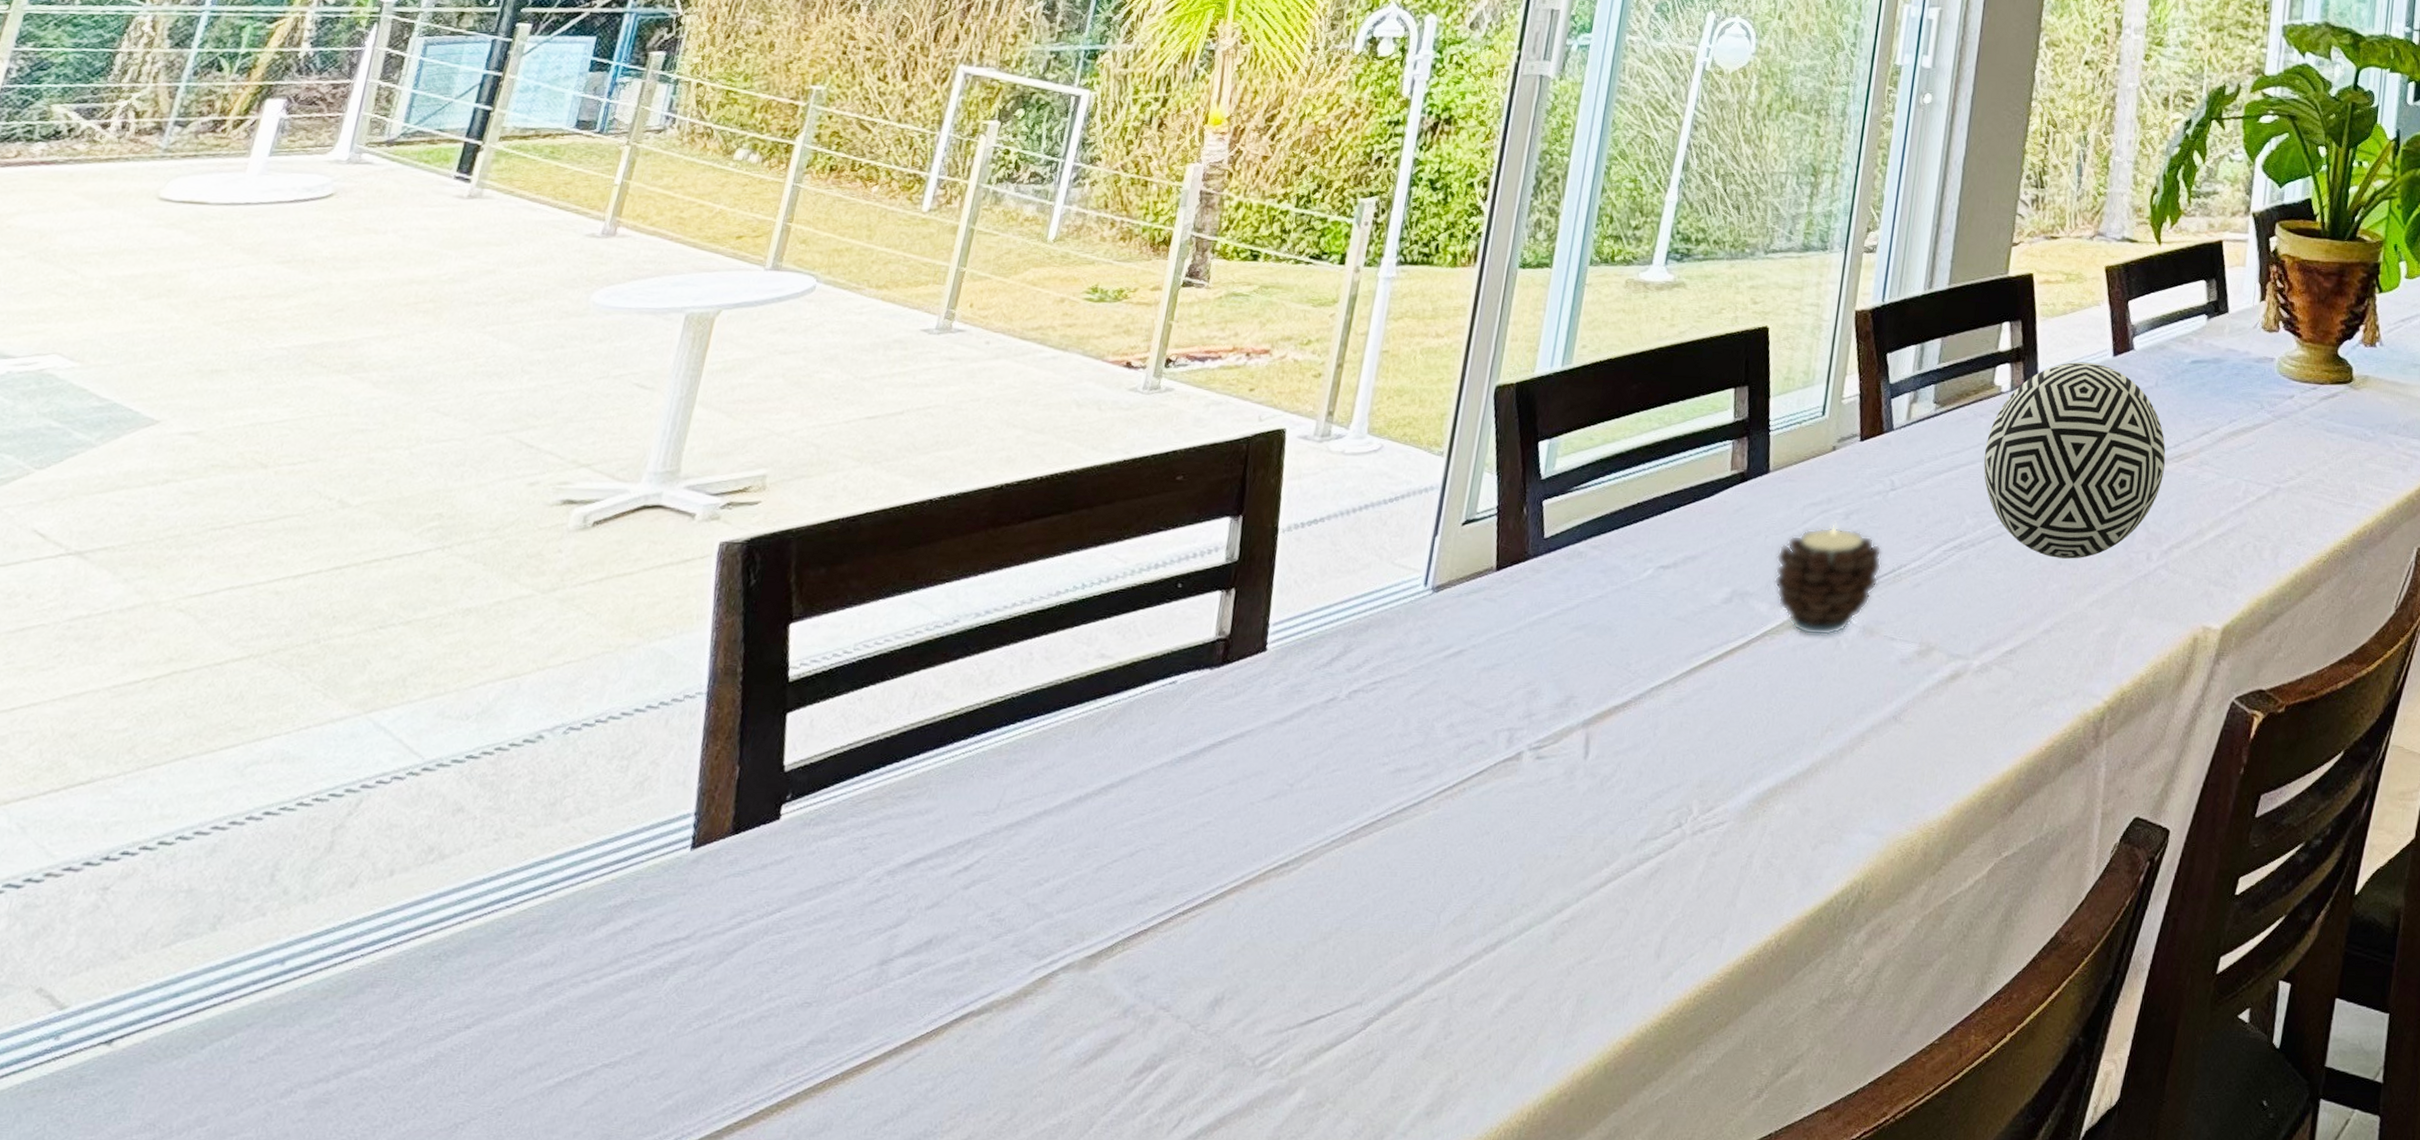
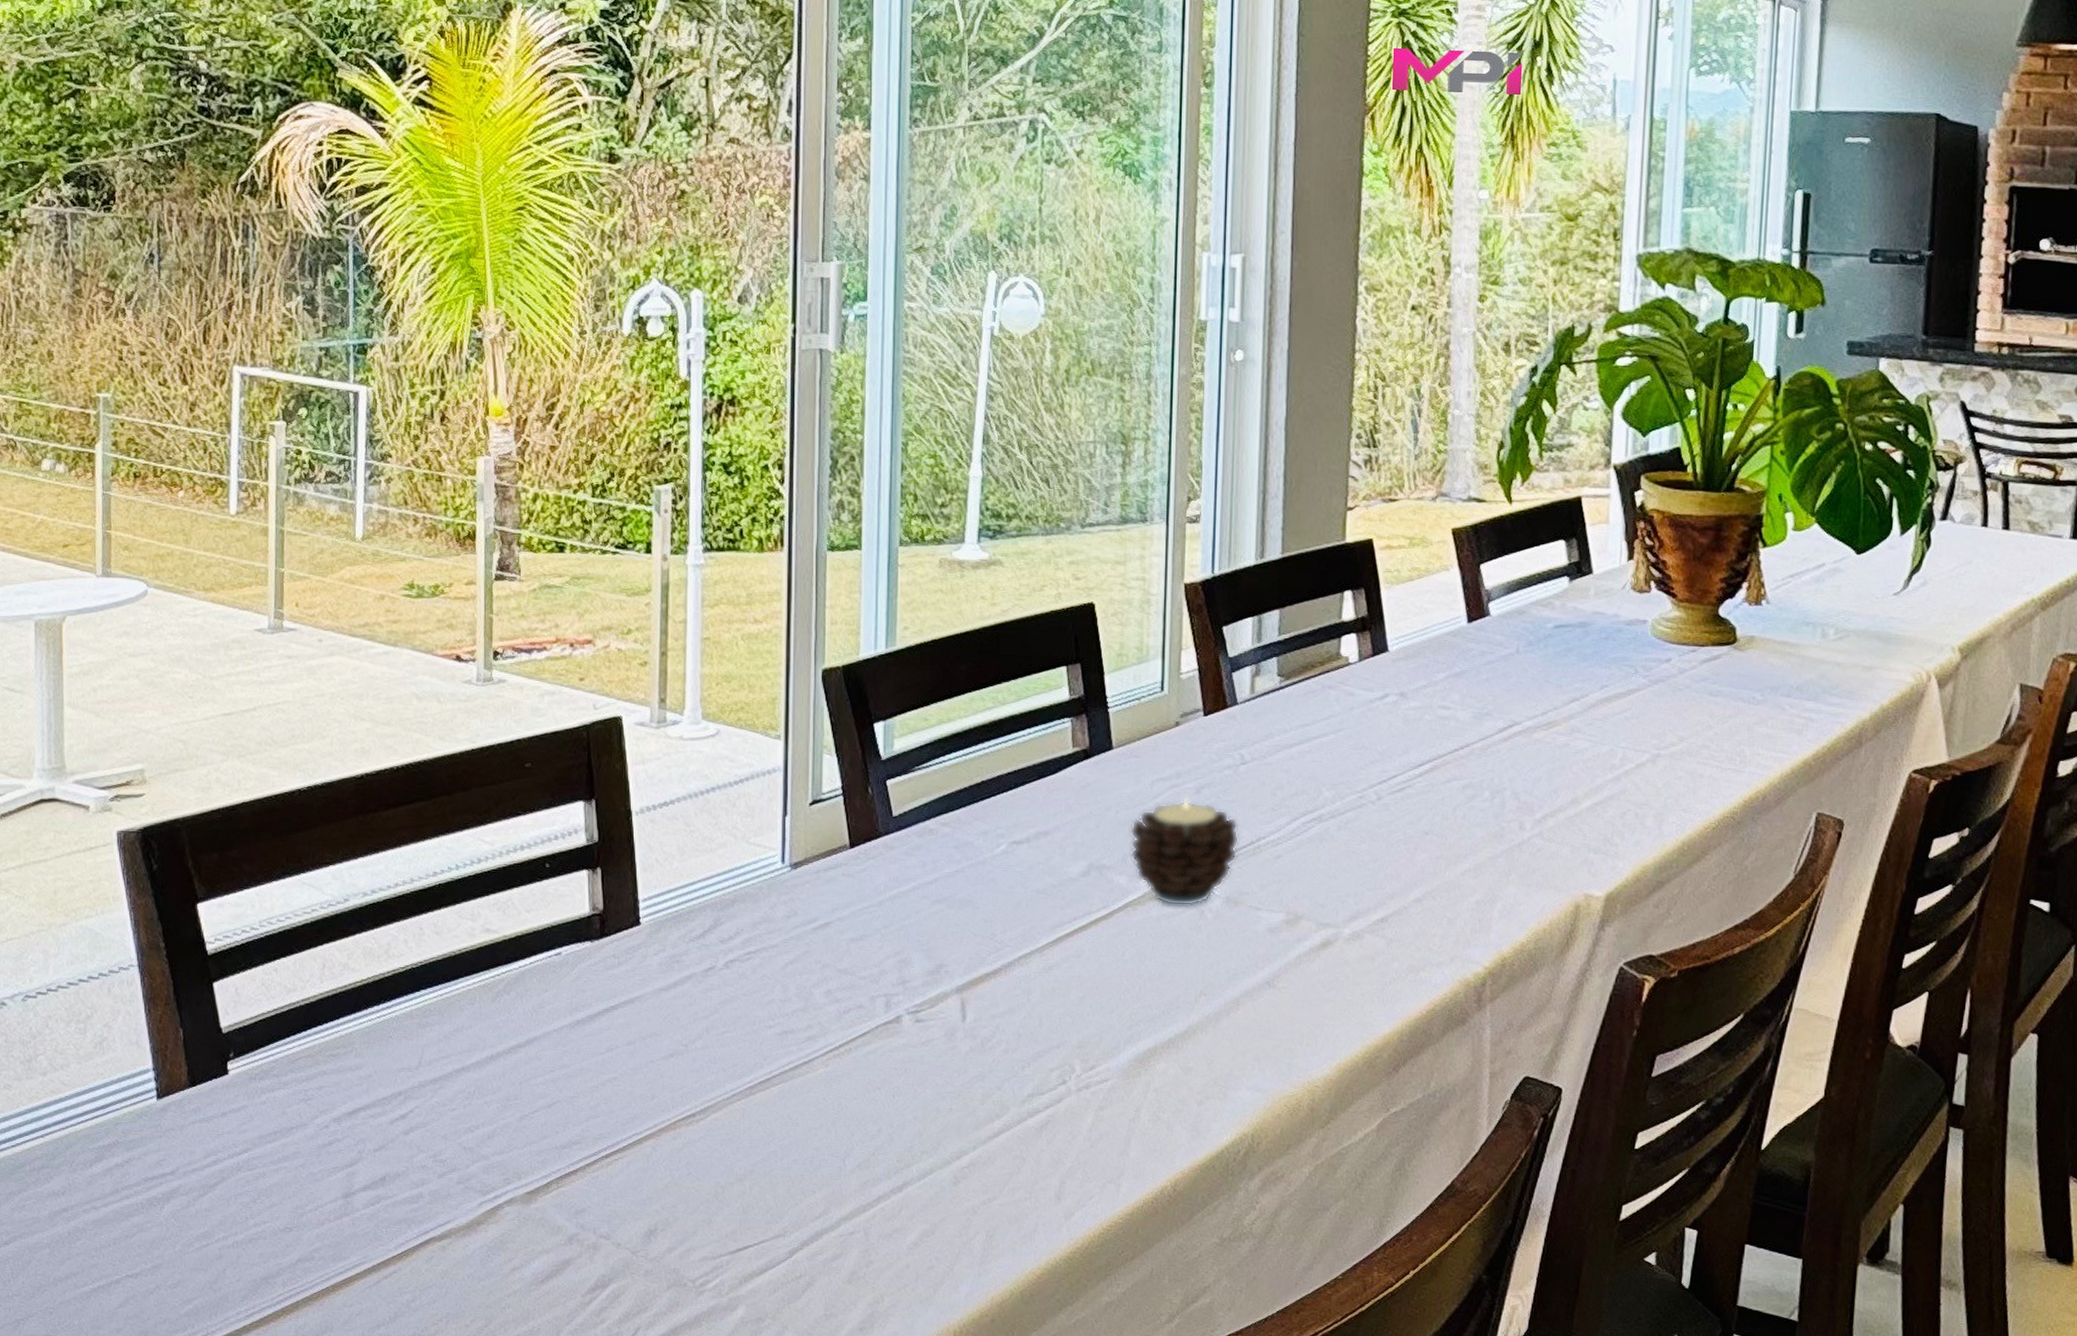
decorative ball: present [1983,362,2166,559] -> none [1336,630,1533,829]

